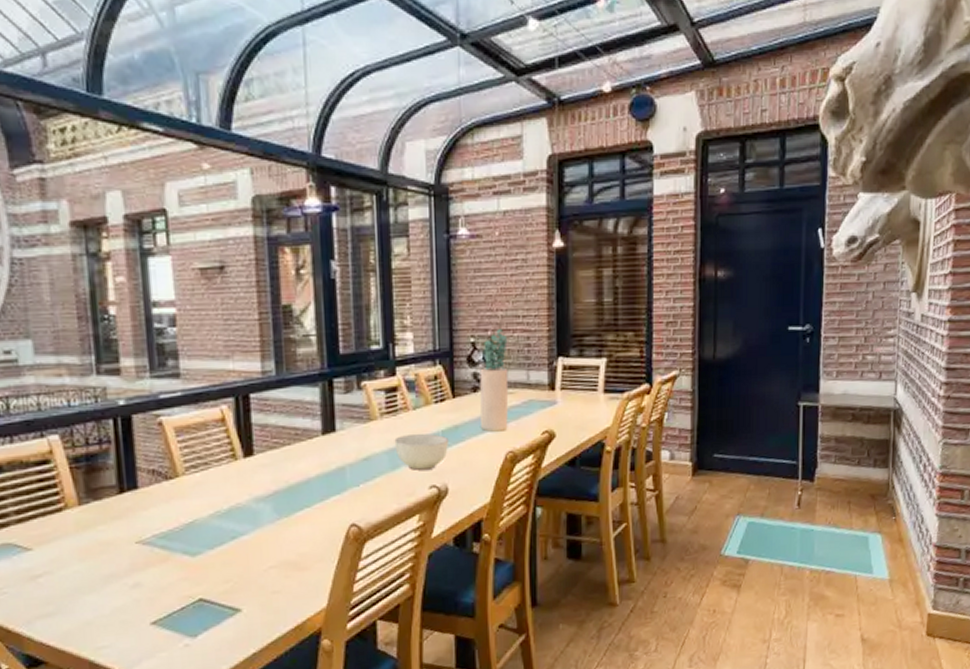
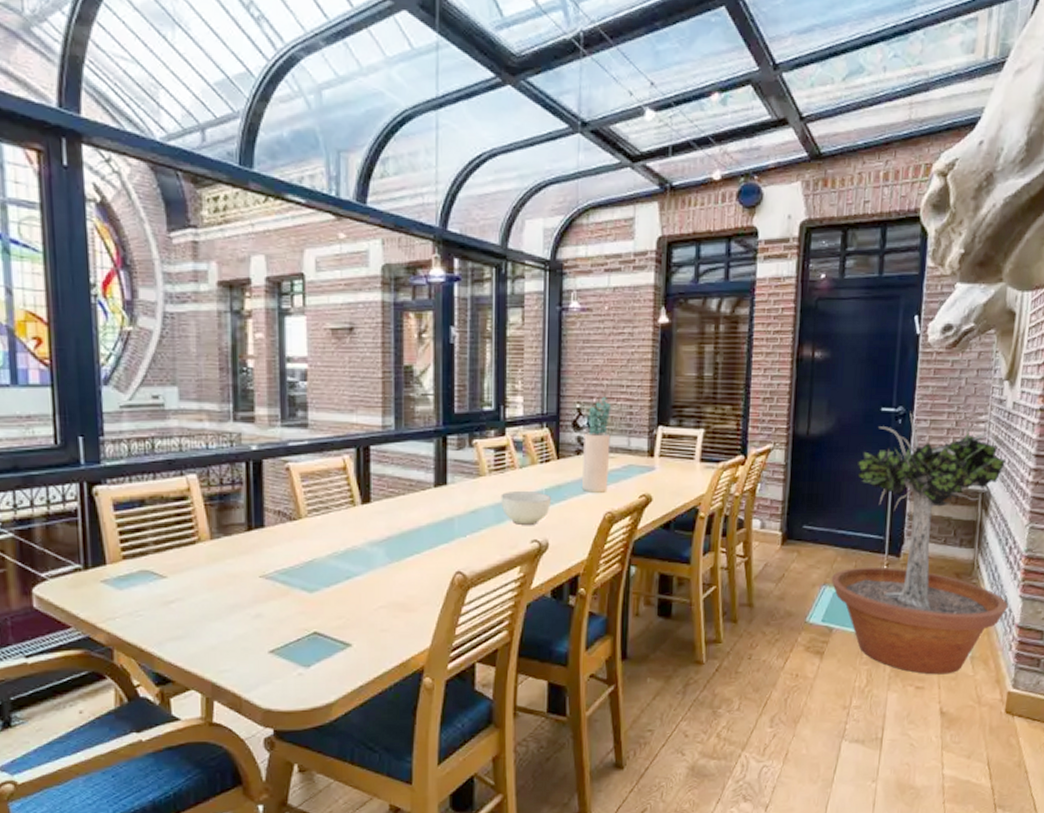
potted tree: none [744,330,925,601] -> present [831,412,1008,675]

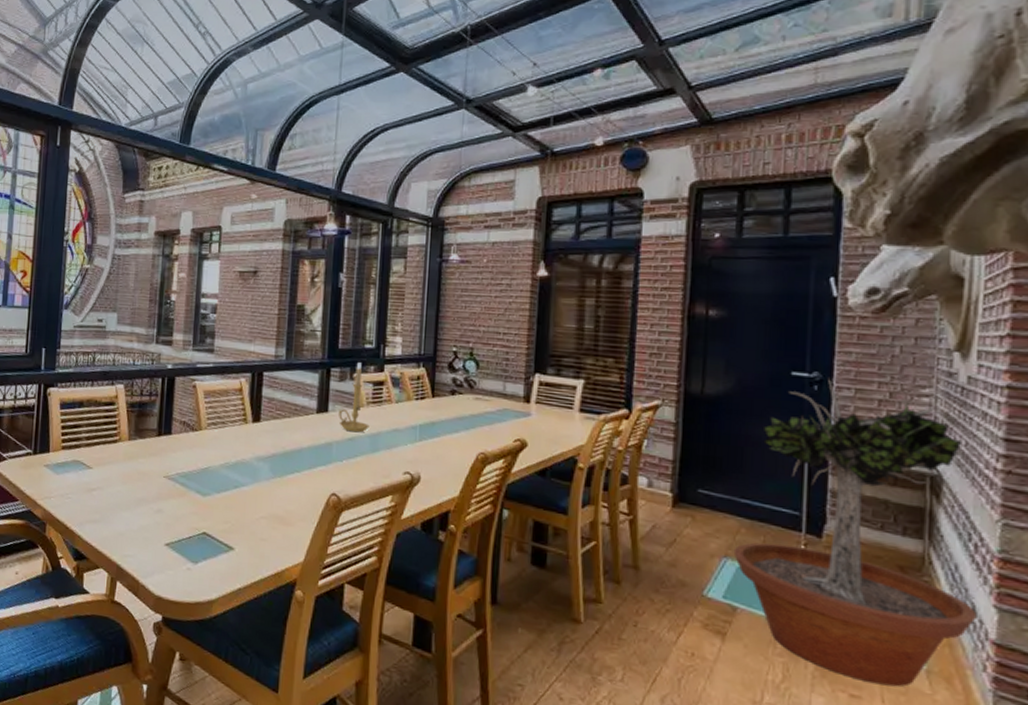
candle holder: none [459,427,493,504] -> present [339,362,370,433]
bowl: present [501,492,552,525] -> none [376,424,426,457]
vase: present [582,393,612,494] -> none [456,338,488,435]

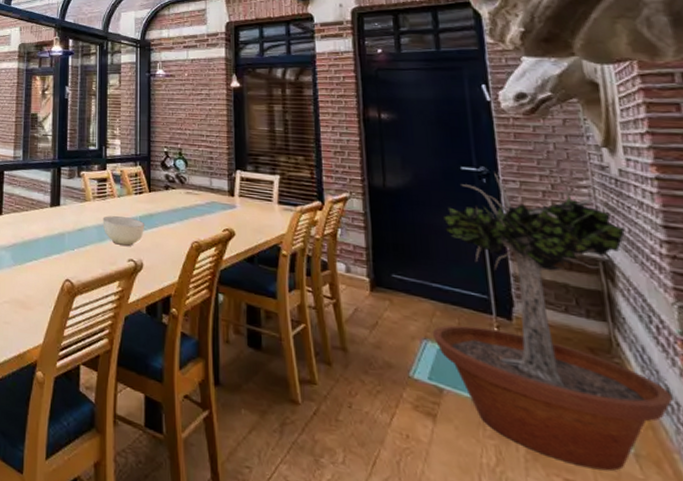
candle holder: present [339,362,370,433] -> none [69,162,96,224]
bowl: none [376,424,426,457] -> present [102,216,145,246]

